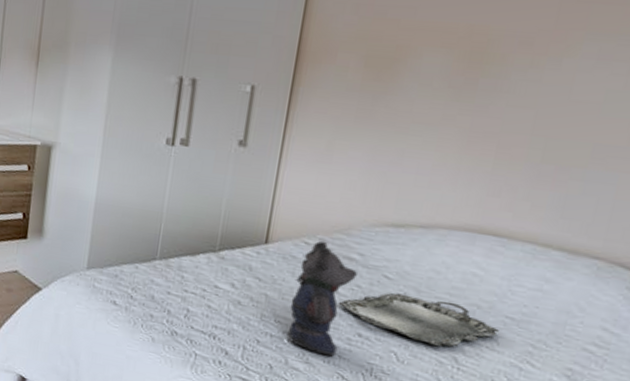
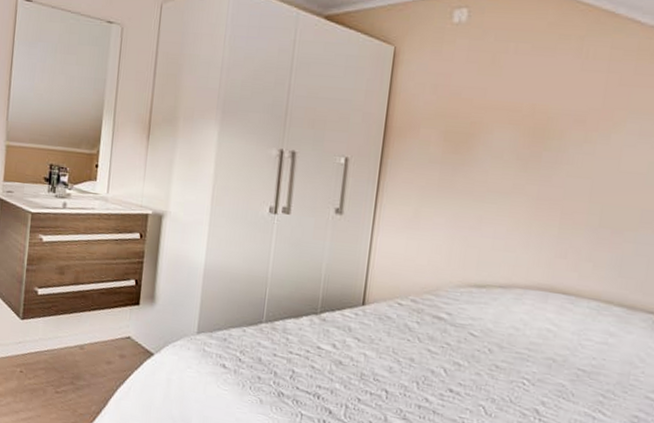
bear: present [289,240,357,357] -> none [387,301,446,412]
serving tray: present [337,293,501,347] -> none [430,349,574,400]

